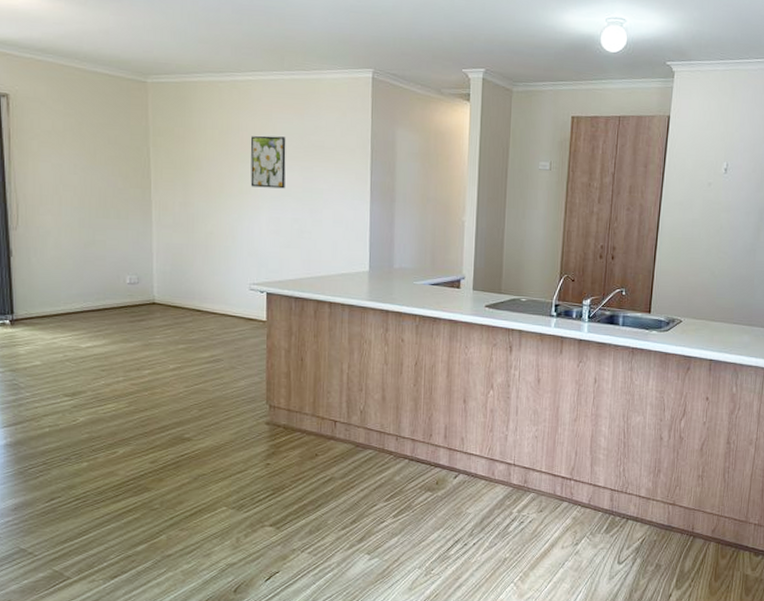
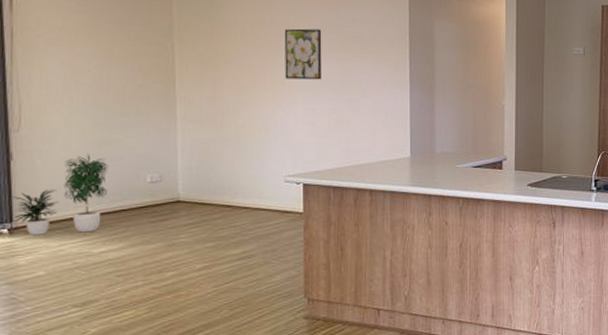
potted plant: none [12,253,93,328] -> present [11,153,109,236]

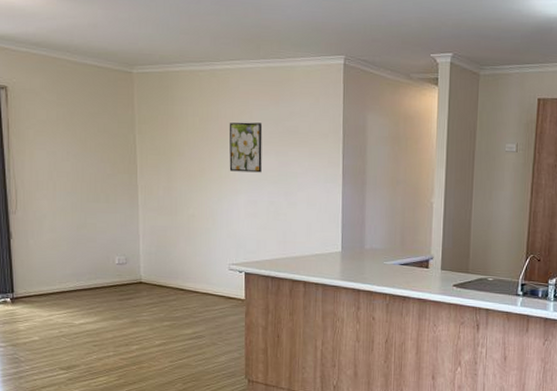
potted plant: present [11,153,109,236] -> none [12,235,85,306]

